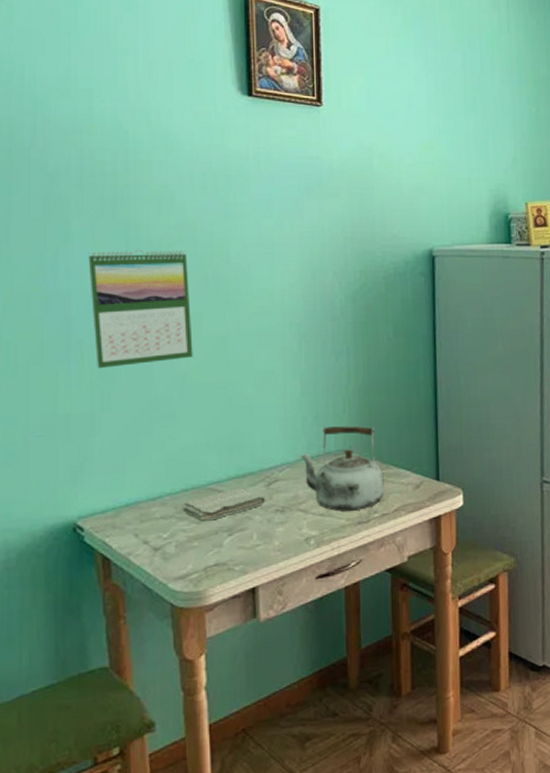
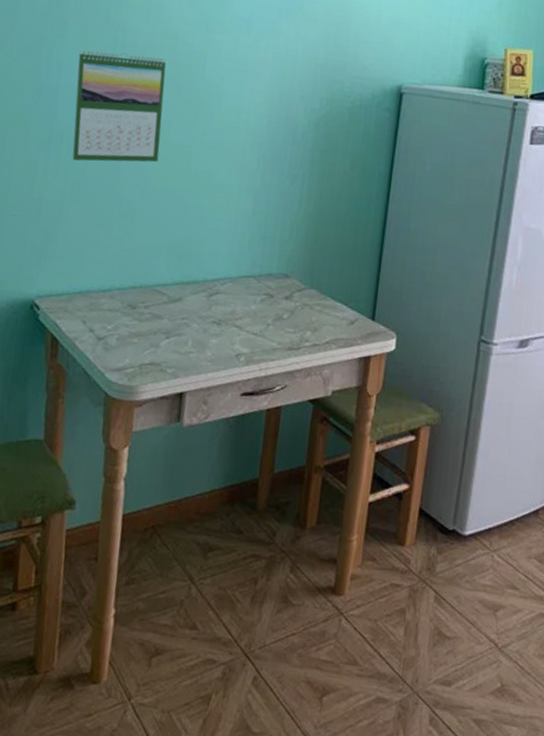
washcloth: present [182,488,266,521] -> none [128,294,205,321]
kettle: present [299,426,384,512] -> none [242,247,321,336]

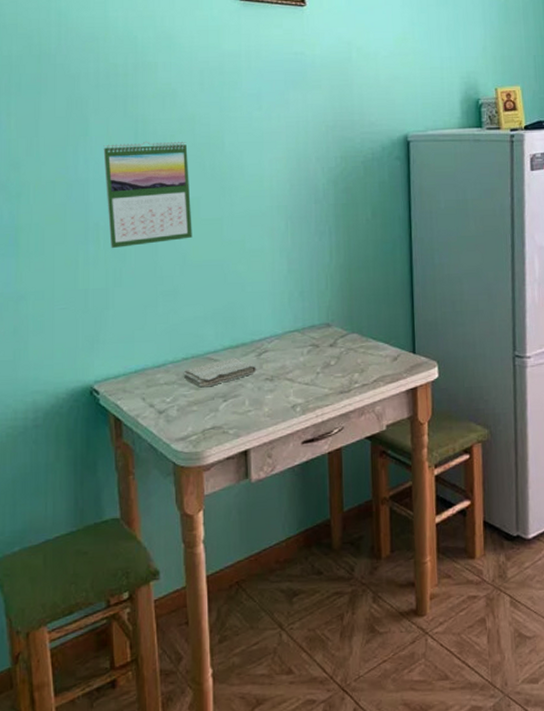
washcloth: none [128,294,205,321] -> present [183,358,257,388]

